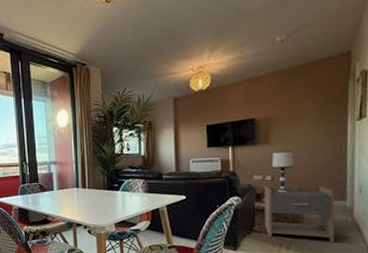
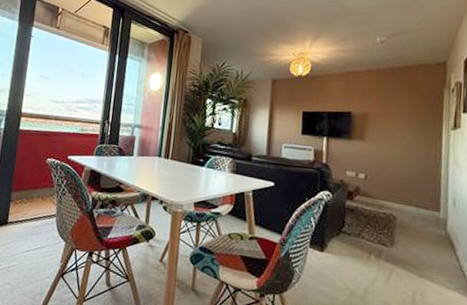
nightstand: present [264,185,335,243] -> none [354,184,429,257]
table lamp: present [272,150,294,193] -> none [366,148,389,195]

